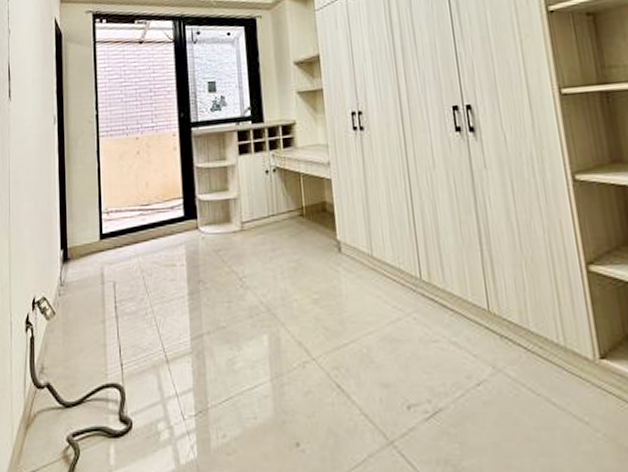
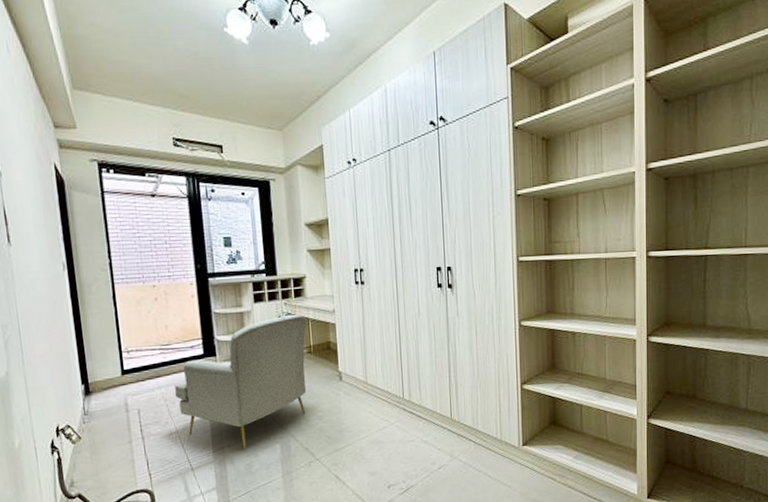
armchair: none [152,167,299,340] -> present [175,314,307,450]

